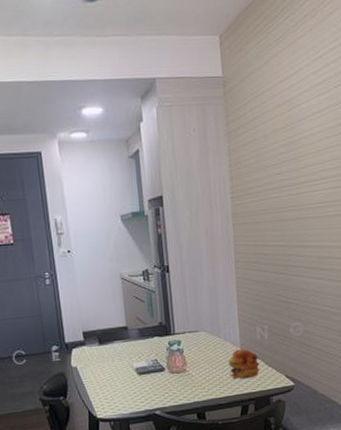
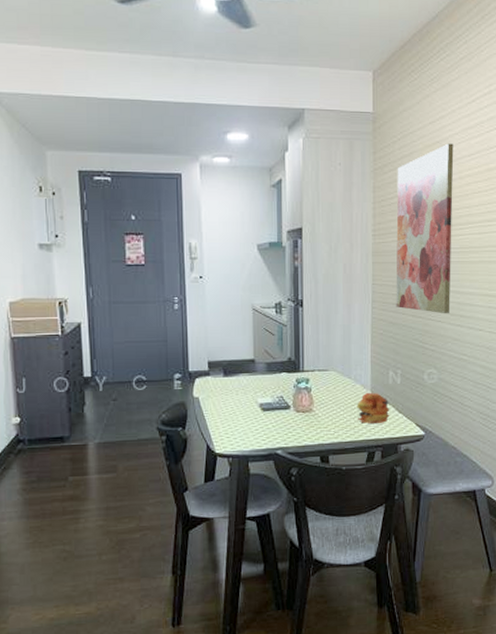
wall art: none [250,101,311,269] -> present [396,143,454,314]

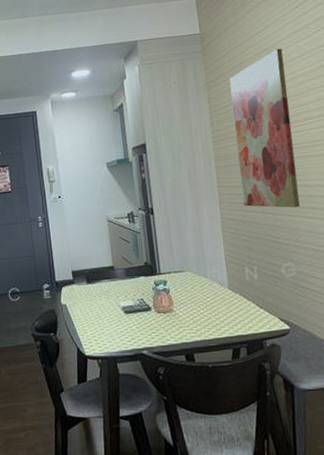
flower: present [357,392,390,423] -> none [216,289,251,321]

